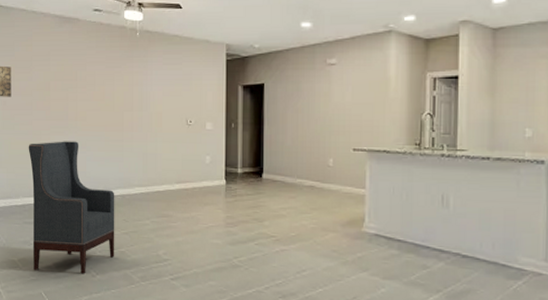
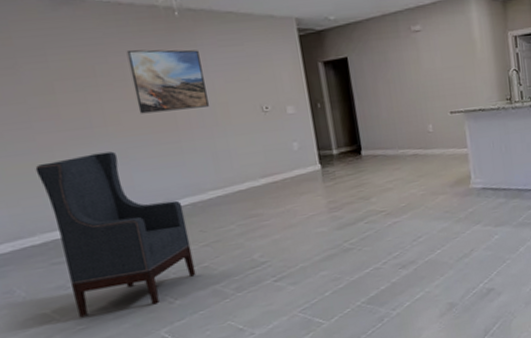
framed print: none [99,62,149,114] -> present [126,49,210,114]

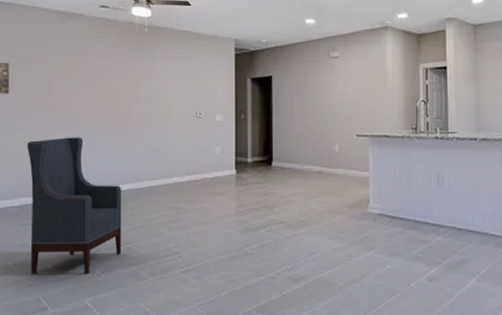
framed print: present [126,49,210,114] -> none [105,57,158,109]

